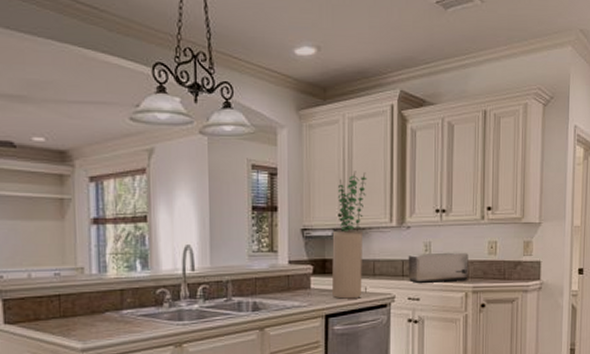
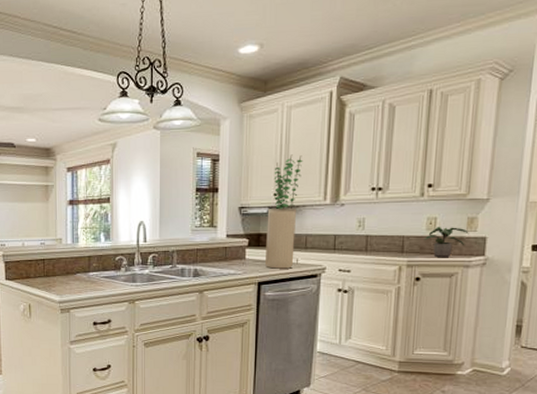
toaster: present [408,252,469,284] -> none [339,227,405,257]
potted plant: none [486,251,526,283] -> present [423,227,469,258]

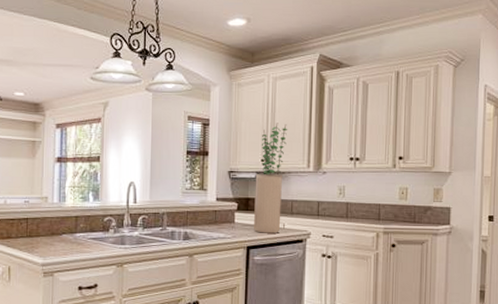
potted plant: present [423,227,469,258] -> none [397,197,436,226]

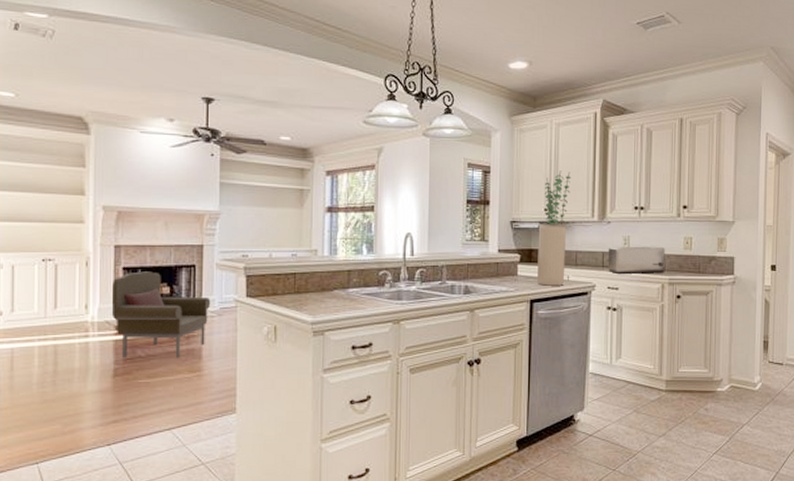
toaster: none [323,196,380,223] -> present [607,246,665,275]

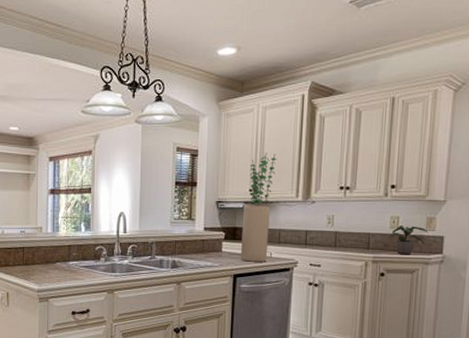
toaster: present [607,246,665,275] -> none [310,225,370,252]
potted plant: none [682,247,720,277] -> present [387,226,428,255]

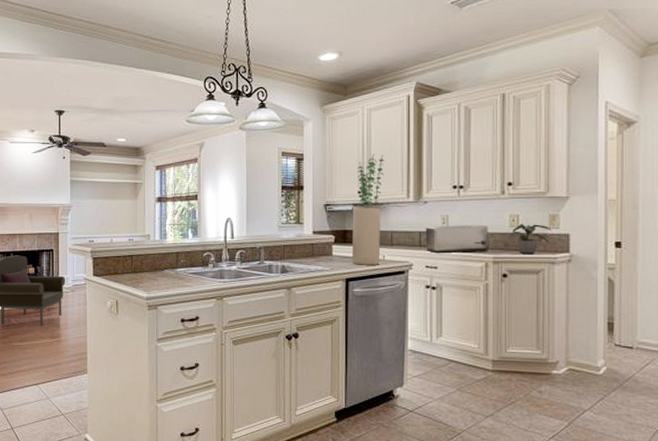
toaster: none [310,225,370,252] -> present [425,224,488,254]

